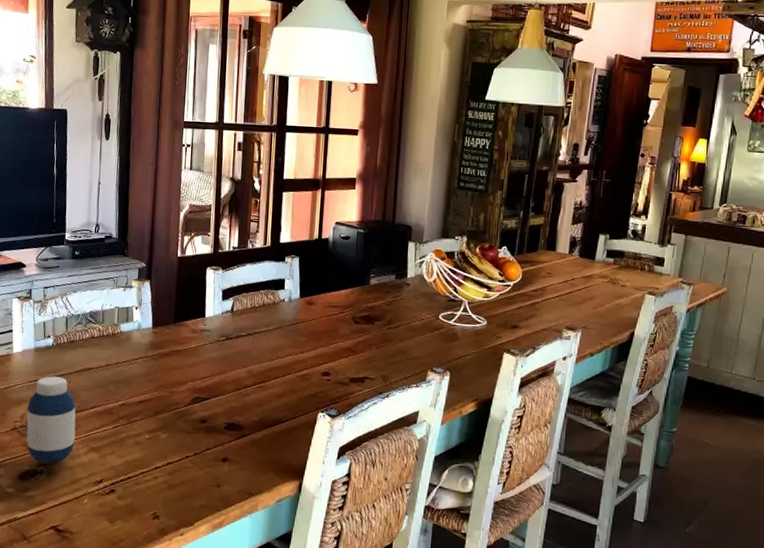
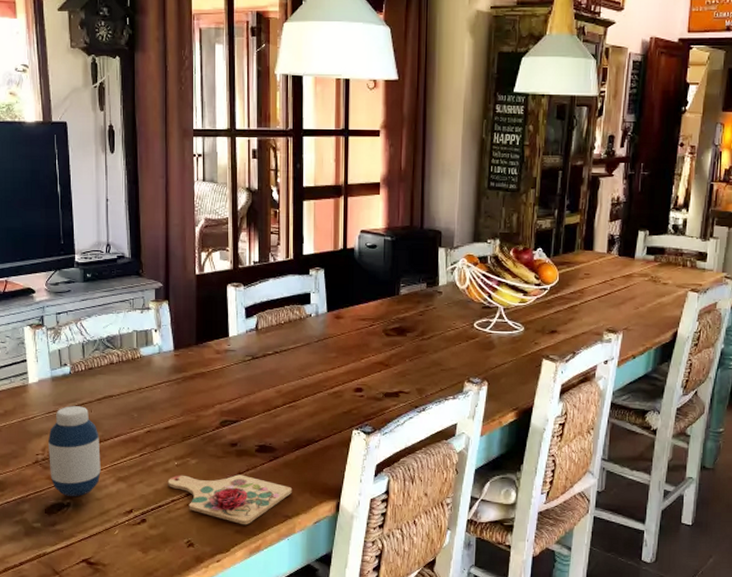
cutting board: none [138,448,258,501] -> present [167,474,293,525]

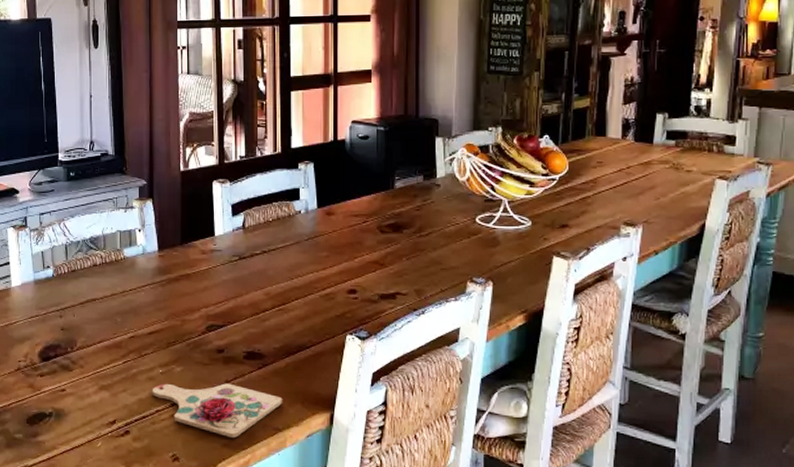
medicine bottle: present [48,406,101,496] -> none [31,310,84,406]

